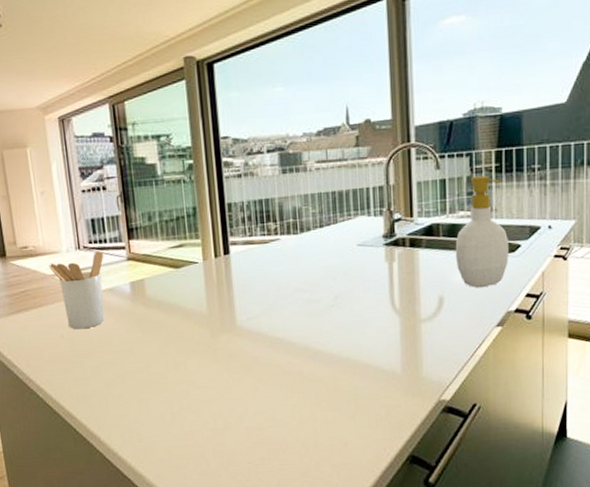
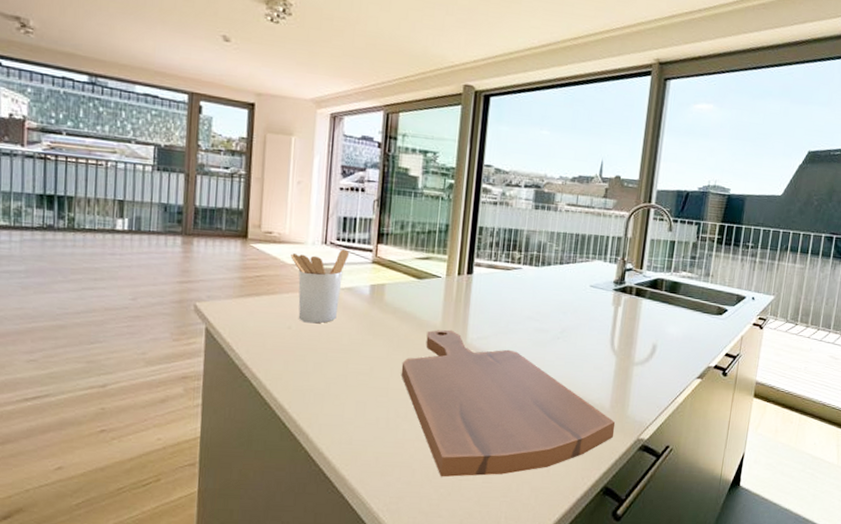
cutting board: none [175,314,412,464] -> present [401,329,616,477]
soap bottle: present [455,175,509,288] -> none [672,243,720,342]

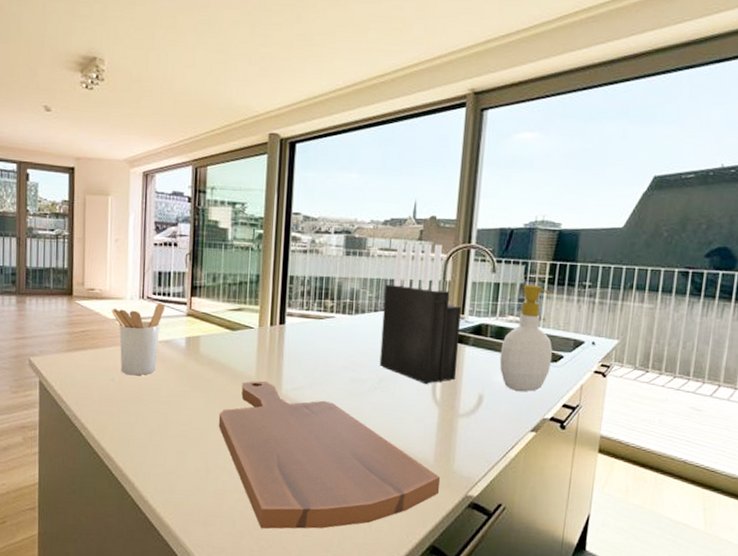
knife block: none [562,199,640,334] -> present [379,243,461,384]
soap bottle: none [672,243,720,342] -> present [499,284,552,392]

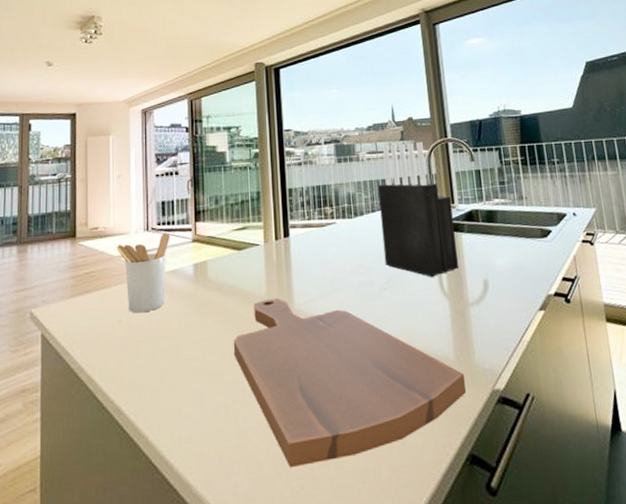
soap bottle: present [499,284,552,392] -> none [493,167,543,272]

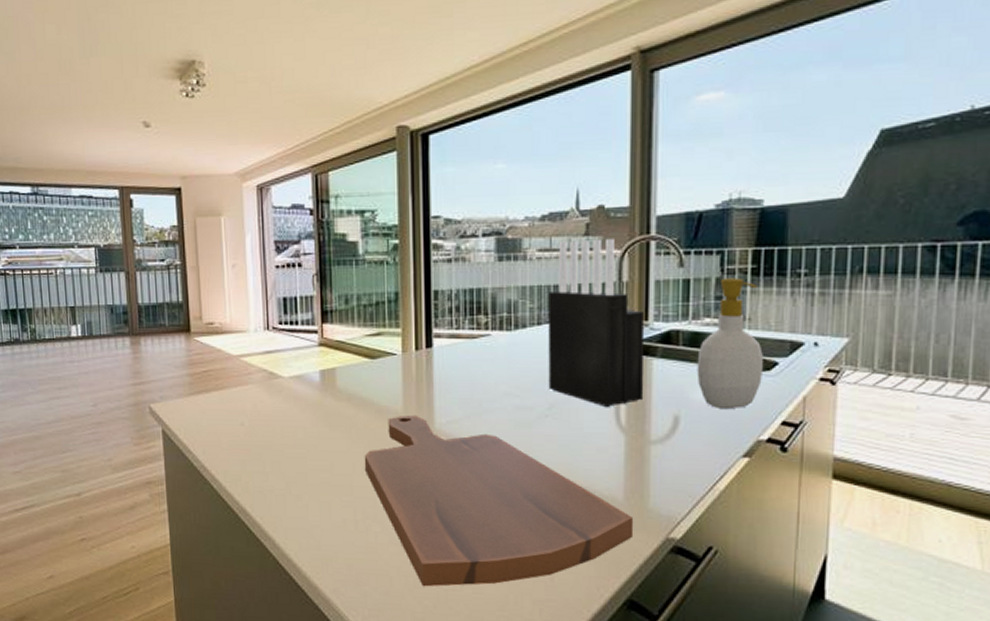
utensil holder: present [116,232,170,313] -> none [234,333,293,418]
soap bottle: none [493,167,543,272] -> present [697,278,763,410]

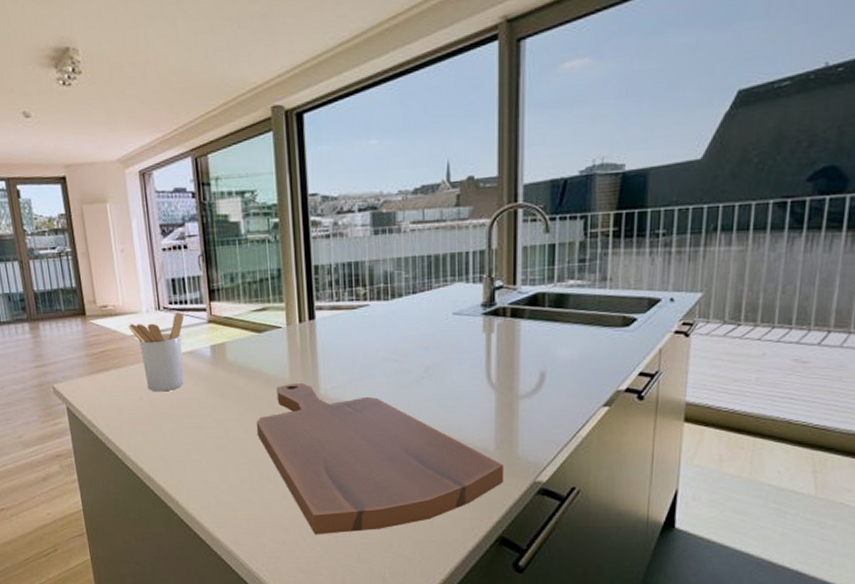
utensil holder: none [234,333,293,418] -> present [128,312,184,392]
knife block: present [548,238,645,407] -> none [422,208,513,367]
soap bottle: present [697,278,763,410] -> none [561,240,623,364]

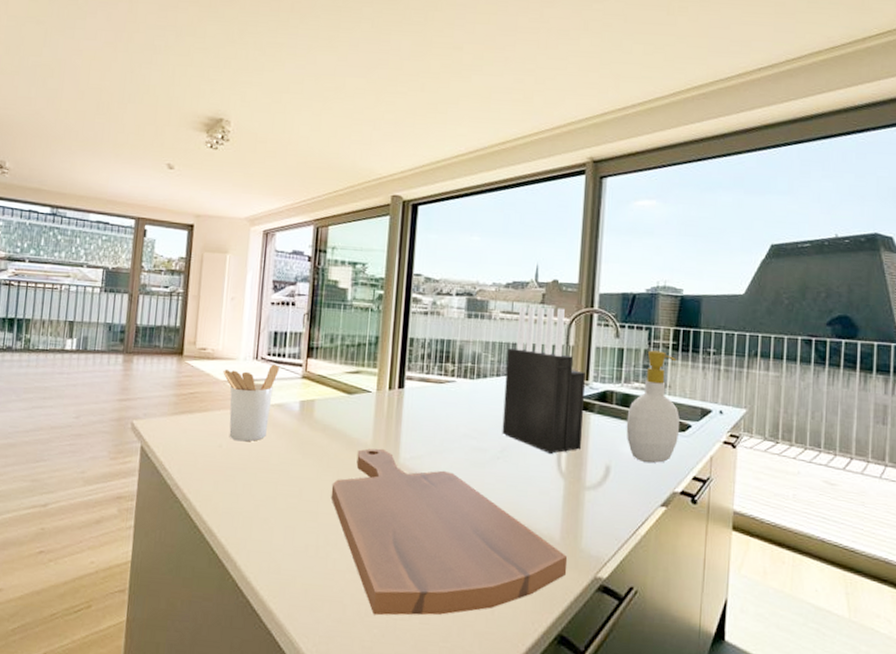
knife block: none [422,208,513,367] -> present [502,306,585,454]
soap bottle: none [561,240,623,364] -> present [626,350,680,464]

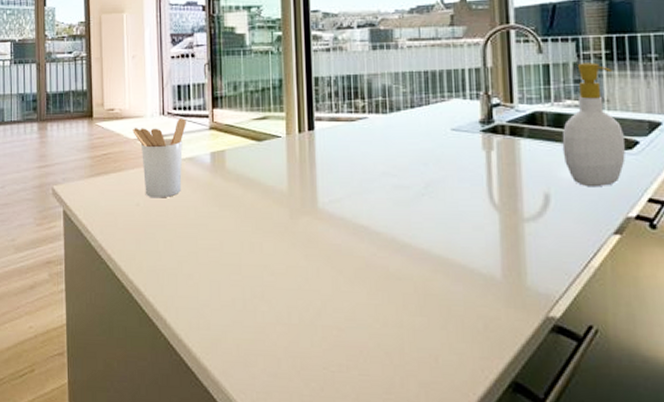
cutting board: present [331,448,568,616] -> none [251,194,514,368]
knife block: present [502,306,585,454] -> none [419,28,515,185]

